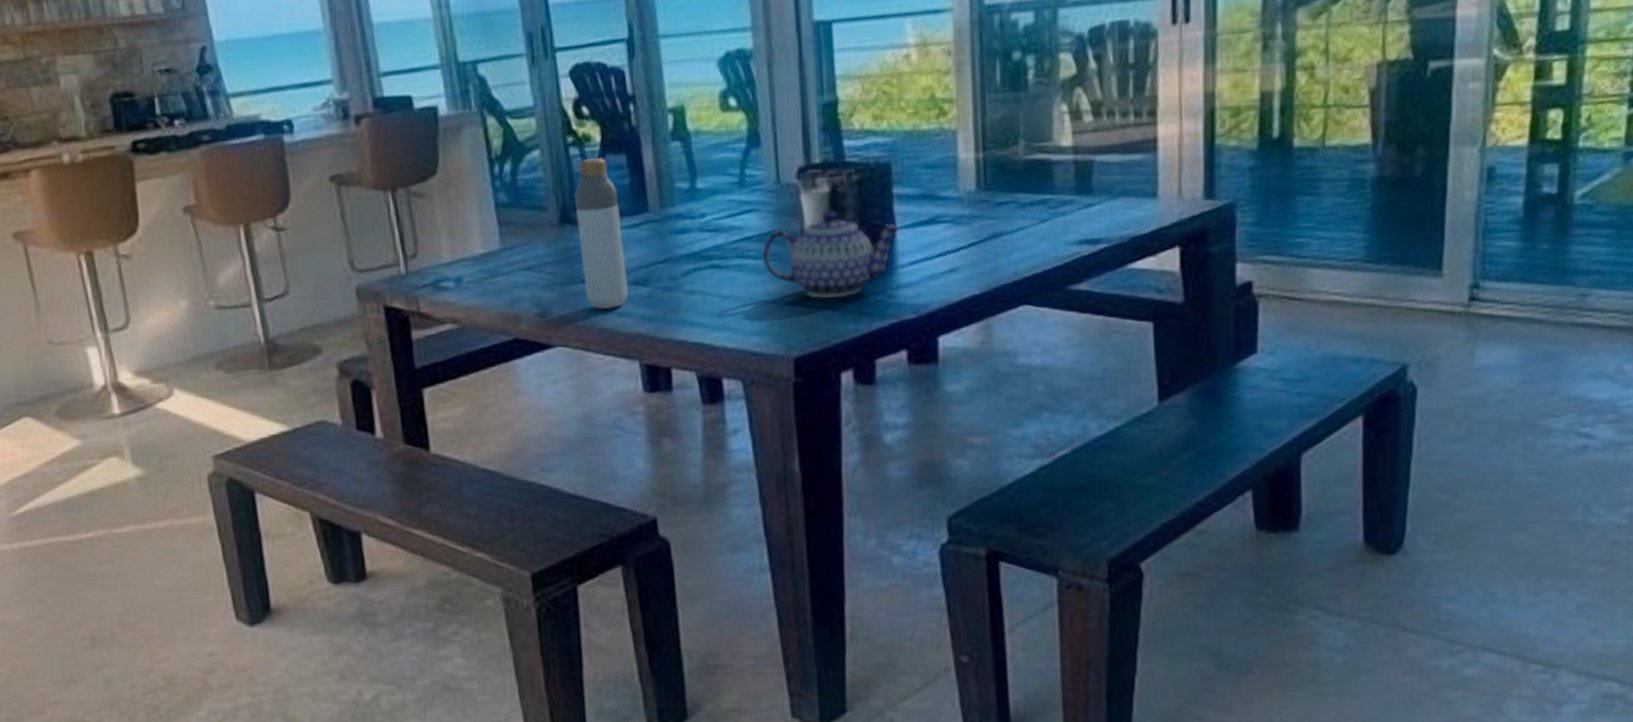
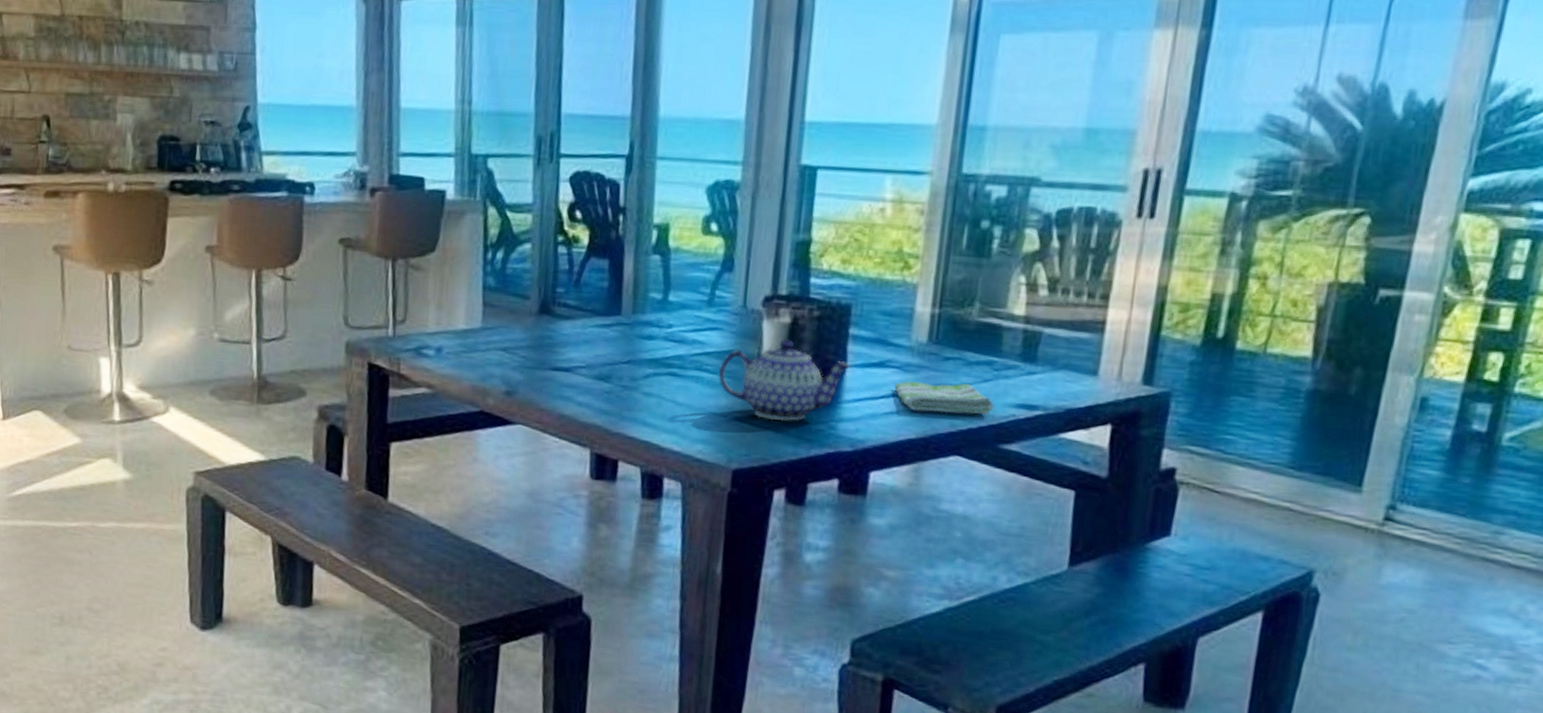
bottle: present [575,158,628,309] -> none [552,258,595,398]
dish towel: none [949,227,1057,265] -> present [894,381,995,415]

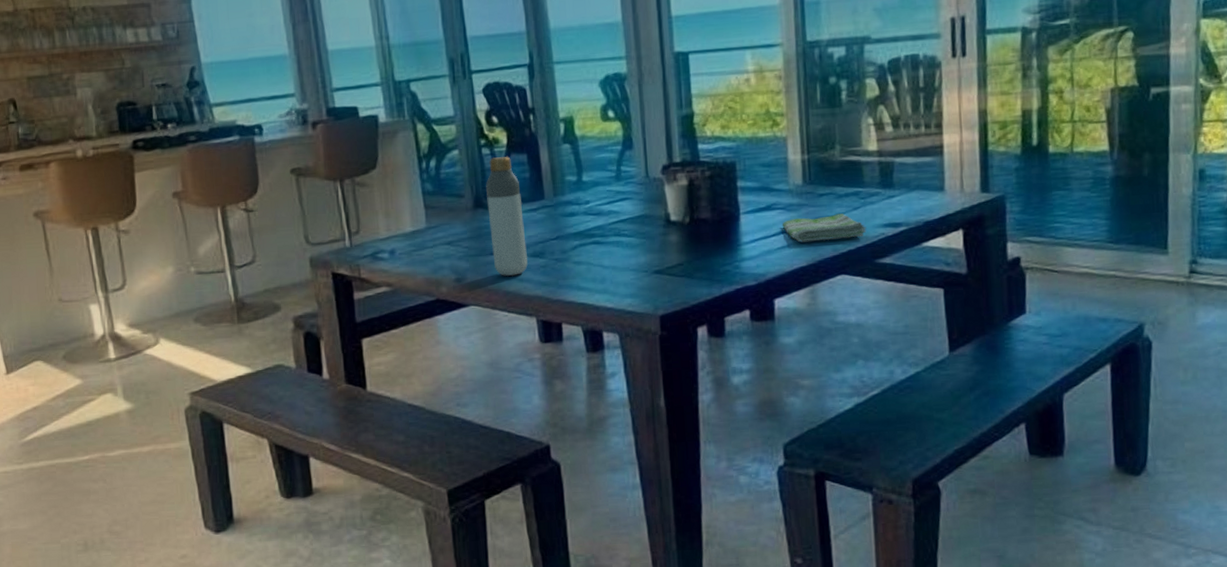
bottle: none [552,258,595,398] -> present [486,157,528,276]
teapot: present [718,339,852,422] -> none [634,199,744,269]

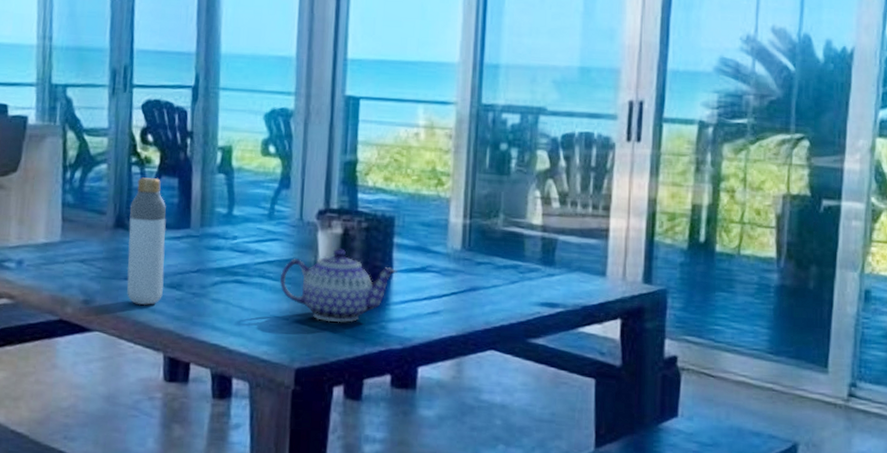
teapot: none [634,199,744,269] -> present [279,248,397,323]
dish towel: present [782,214,867,243] -> none [435,284,522,313]

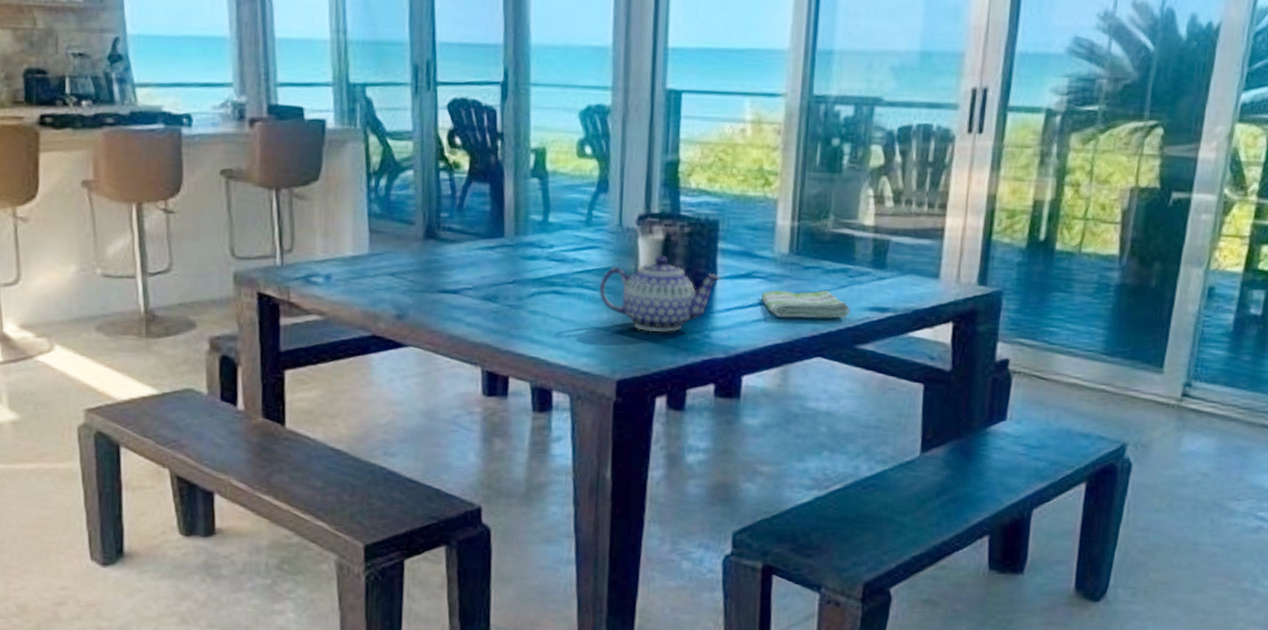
bottle: present [127,177,167,305] -> none [439,184,479,318]
dish towel: none [435,284,522,313] -> present [760,290,851,319]

